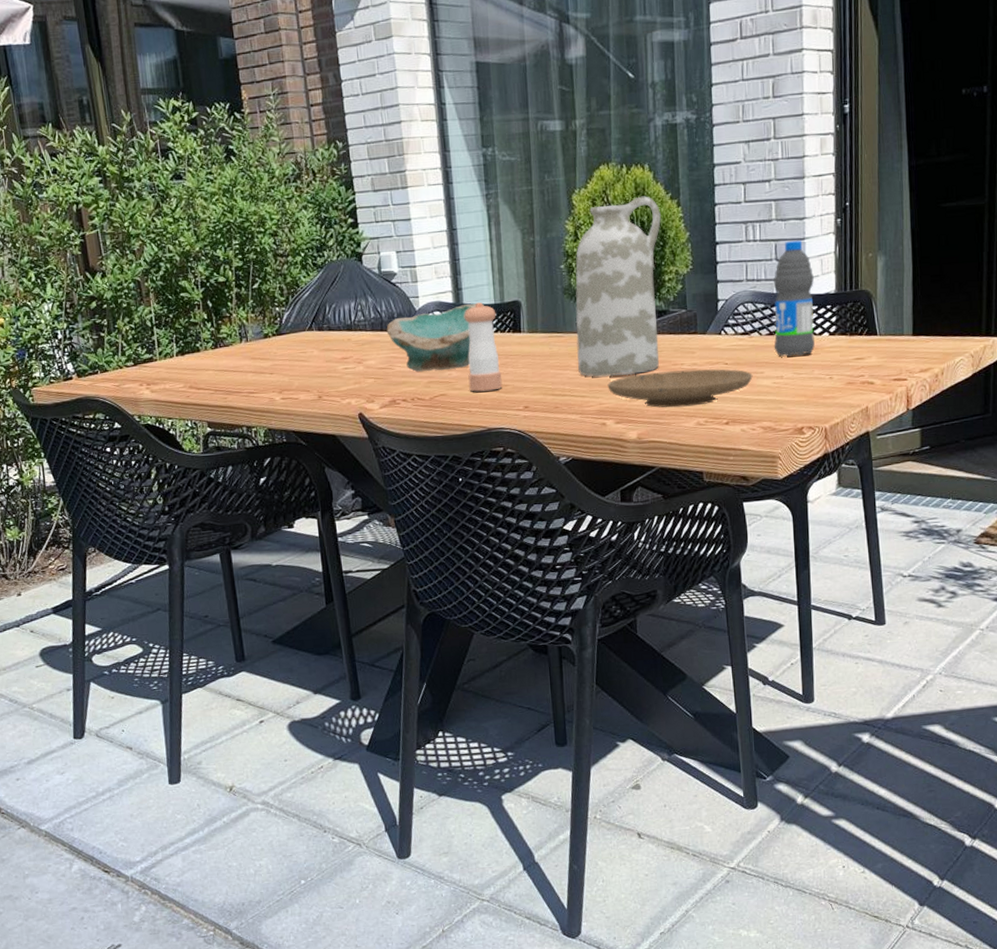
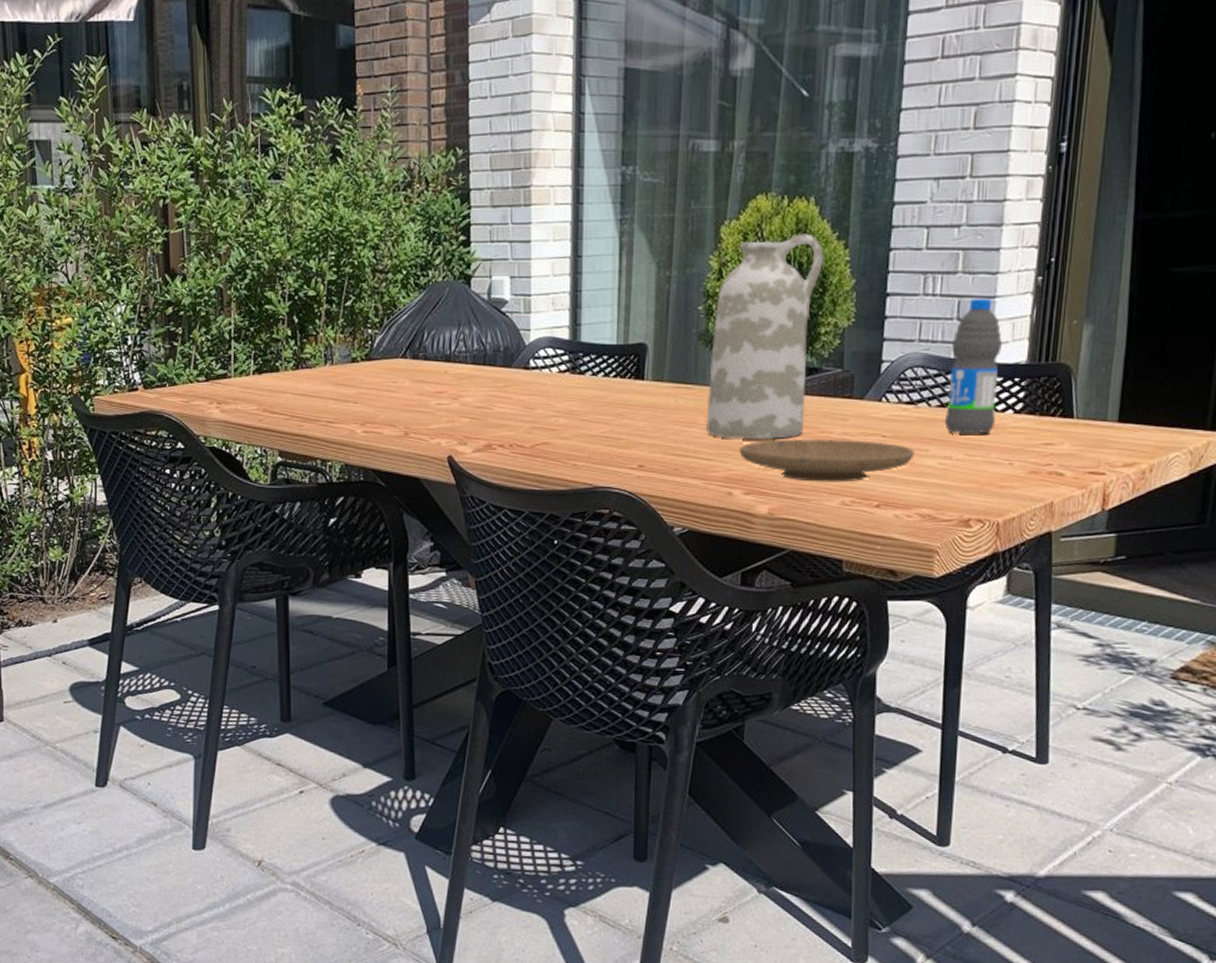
bowl: present [386,303,493,372] -> none [489,342,613,415]
pepper shaker: present [464,302,503,392] -> none [577,342,618,444]

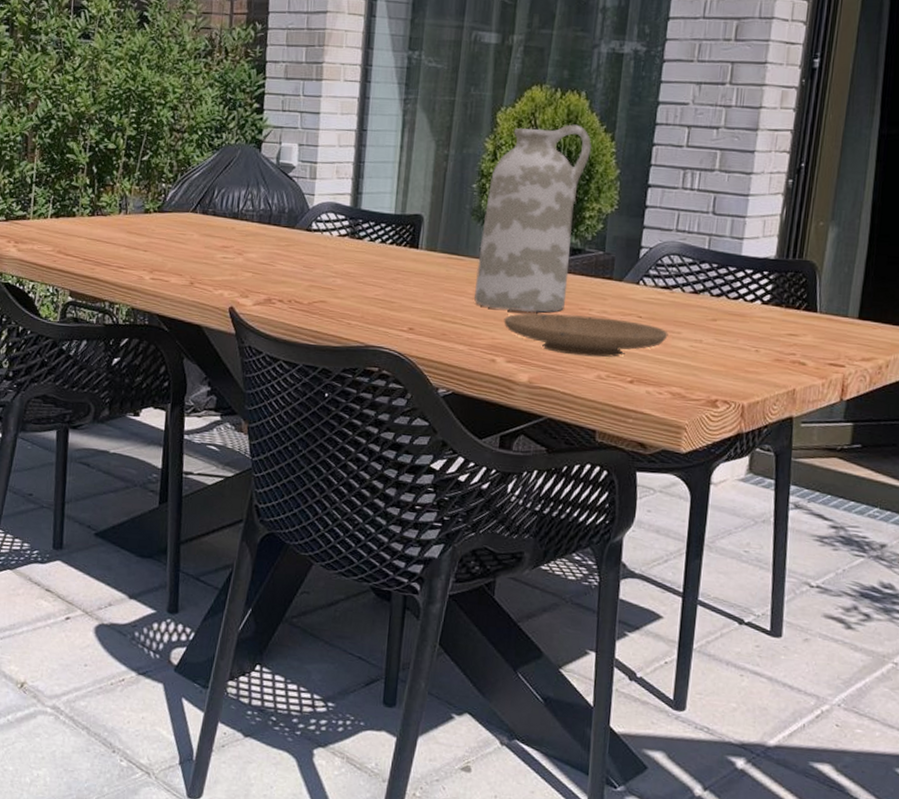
water bottle: present [944,299,1002,434] -> none [696,196,753,321]

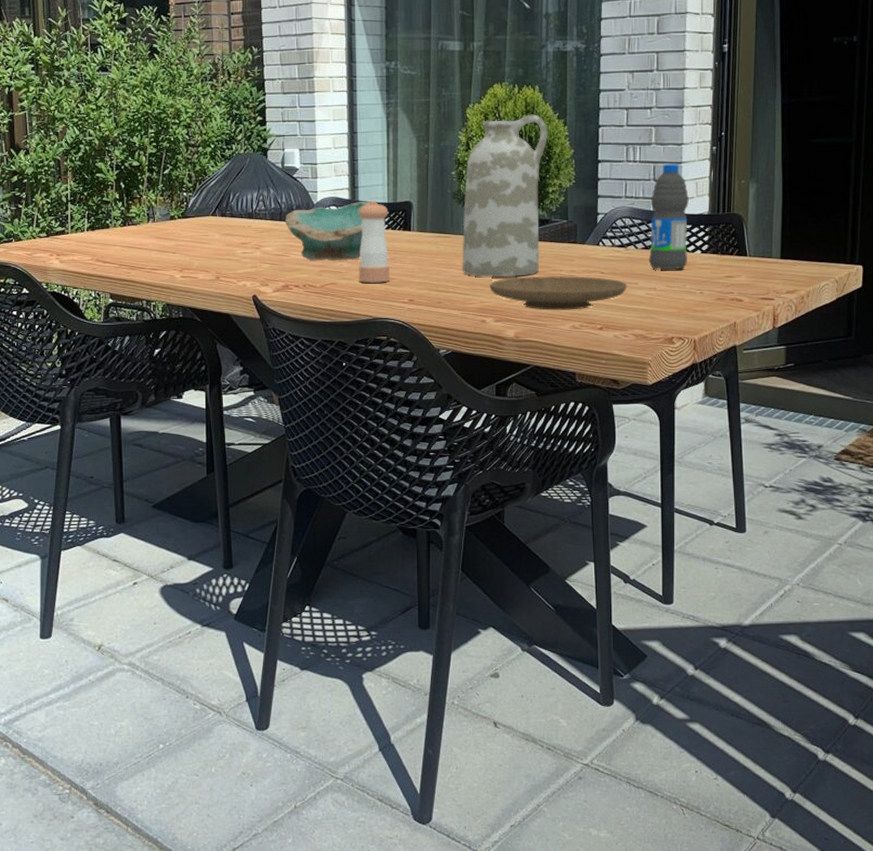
bowl: none [274,209,390,277] -> present [285,201,385,260]
pepper shaker: none [352,210,395,306] -> present [358,201,390,283]
water bottle: none [696,196,753,321] -> present [648,164,689,270]

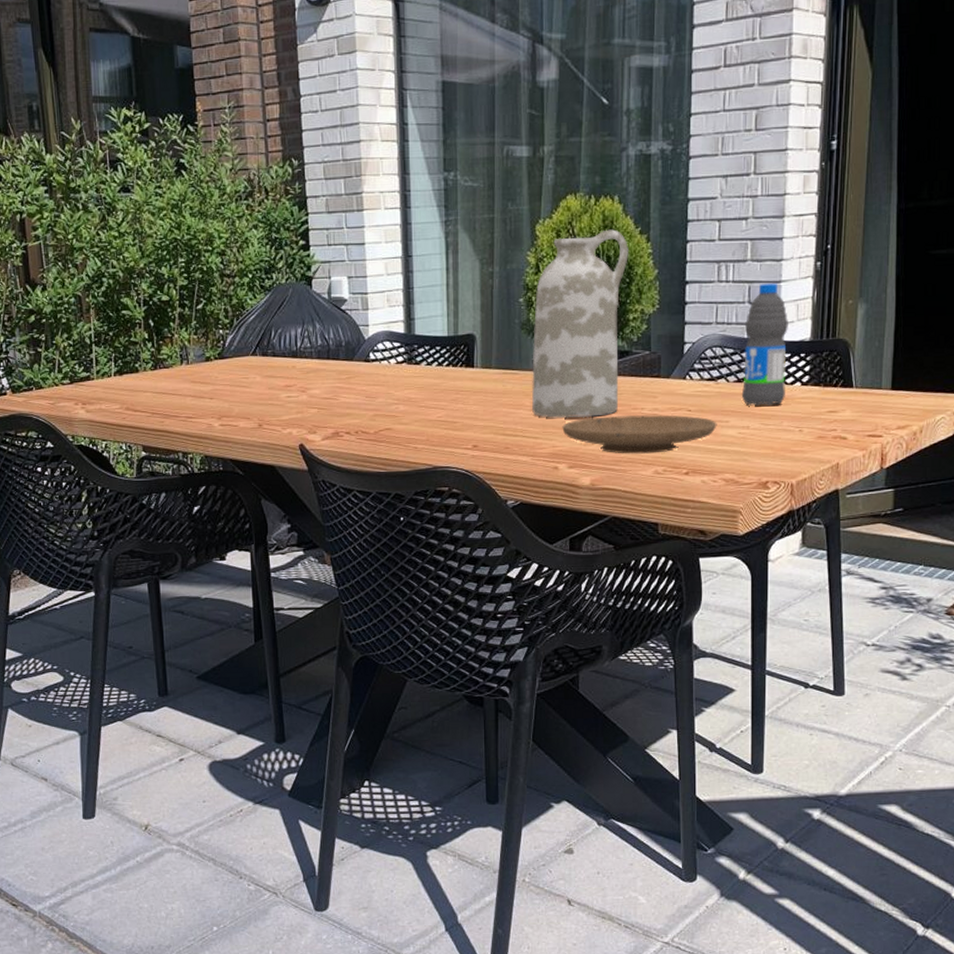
bowl: present [285,201,385,260] -> none [333,335,445,404]
pepper shaker: present [358,201,390,283] -> none [415,334,452,428]

